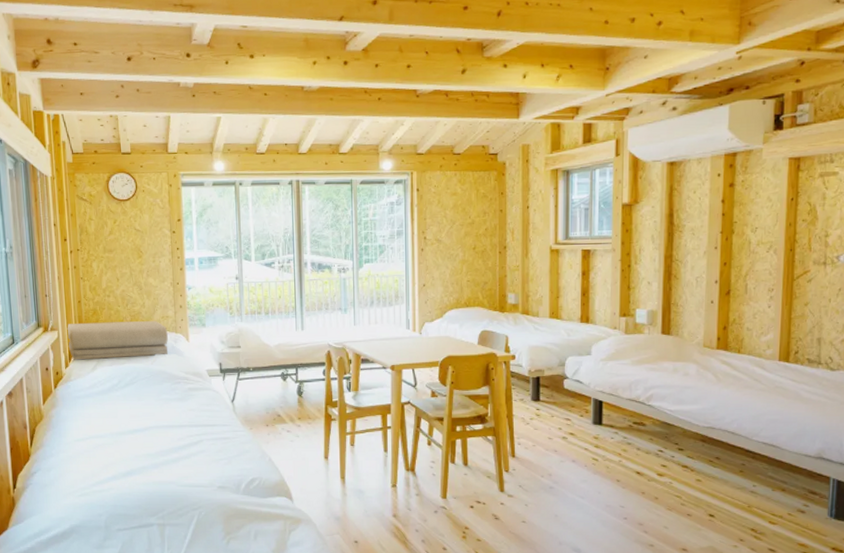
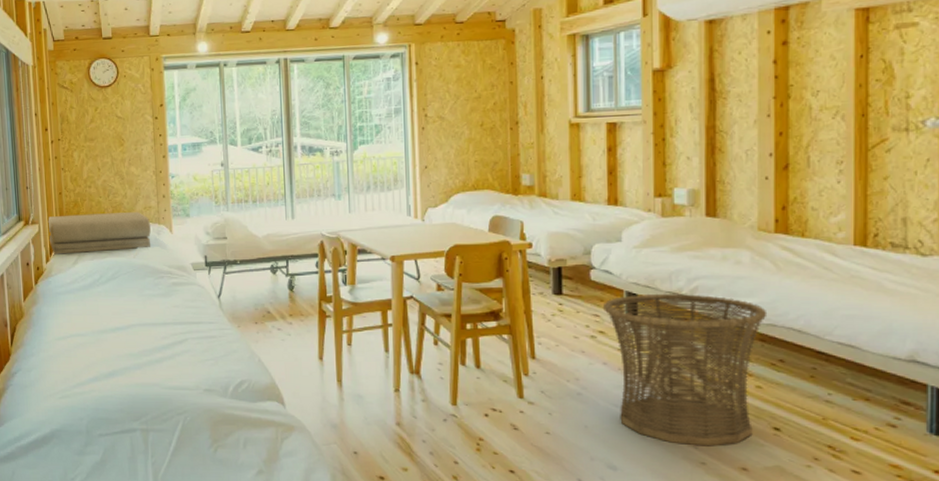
basket: none [574,400,708,531] -> present [603,293,768,446]

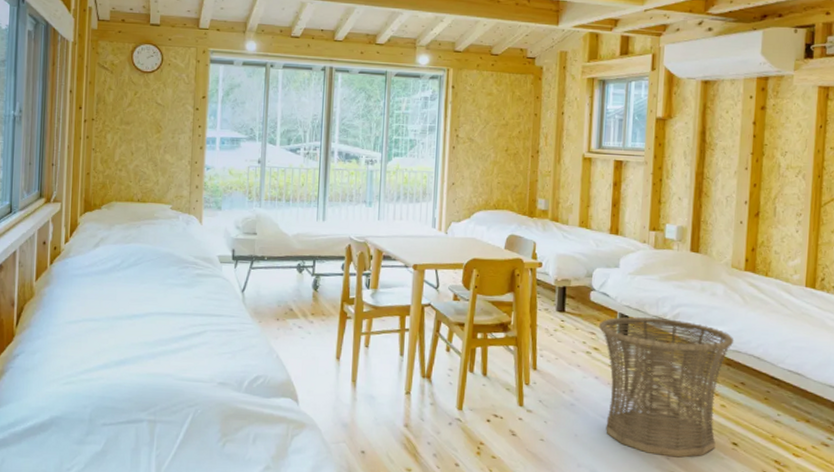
towel: present [47,211,151,255] -> none [69,196,180,237]

